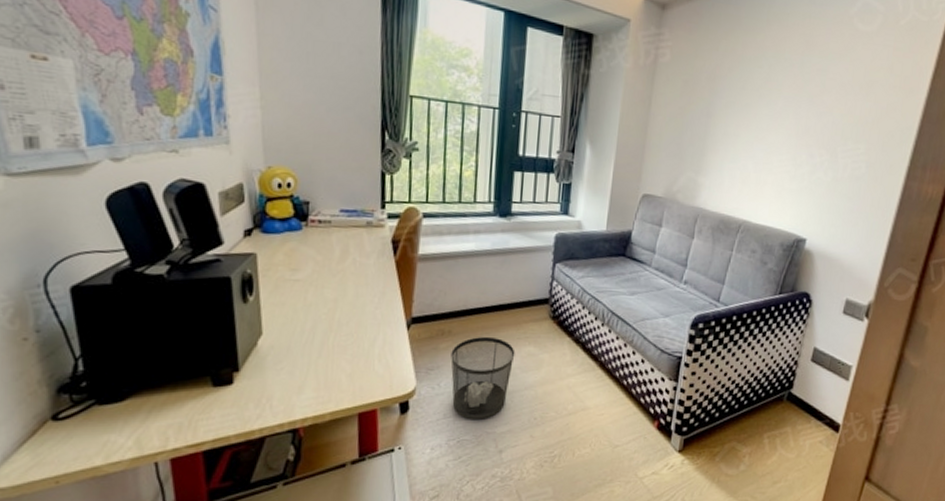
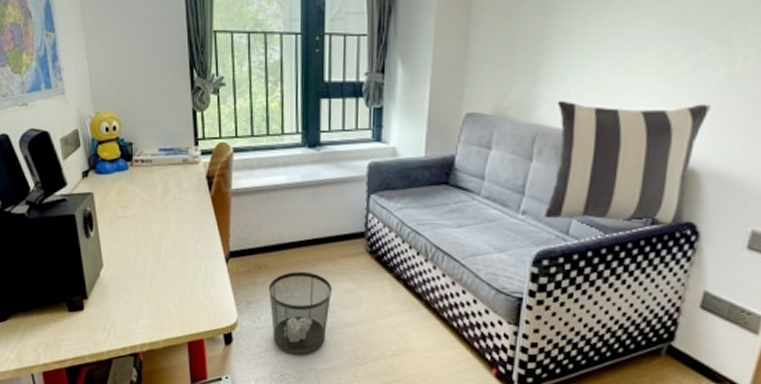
pillow: none [702,188,822,302] -> present [545,100,711,234]

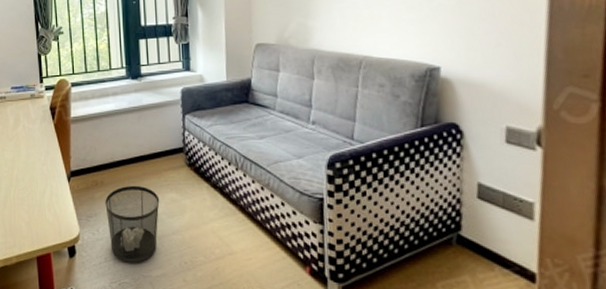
pillow: present [545,100,711,234] -> none [327,25,453,133]

